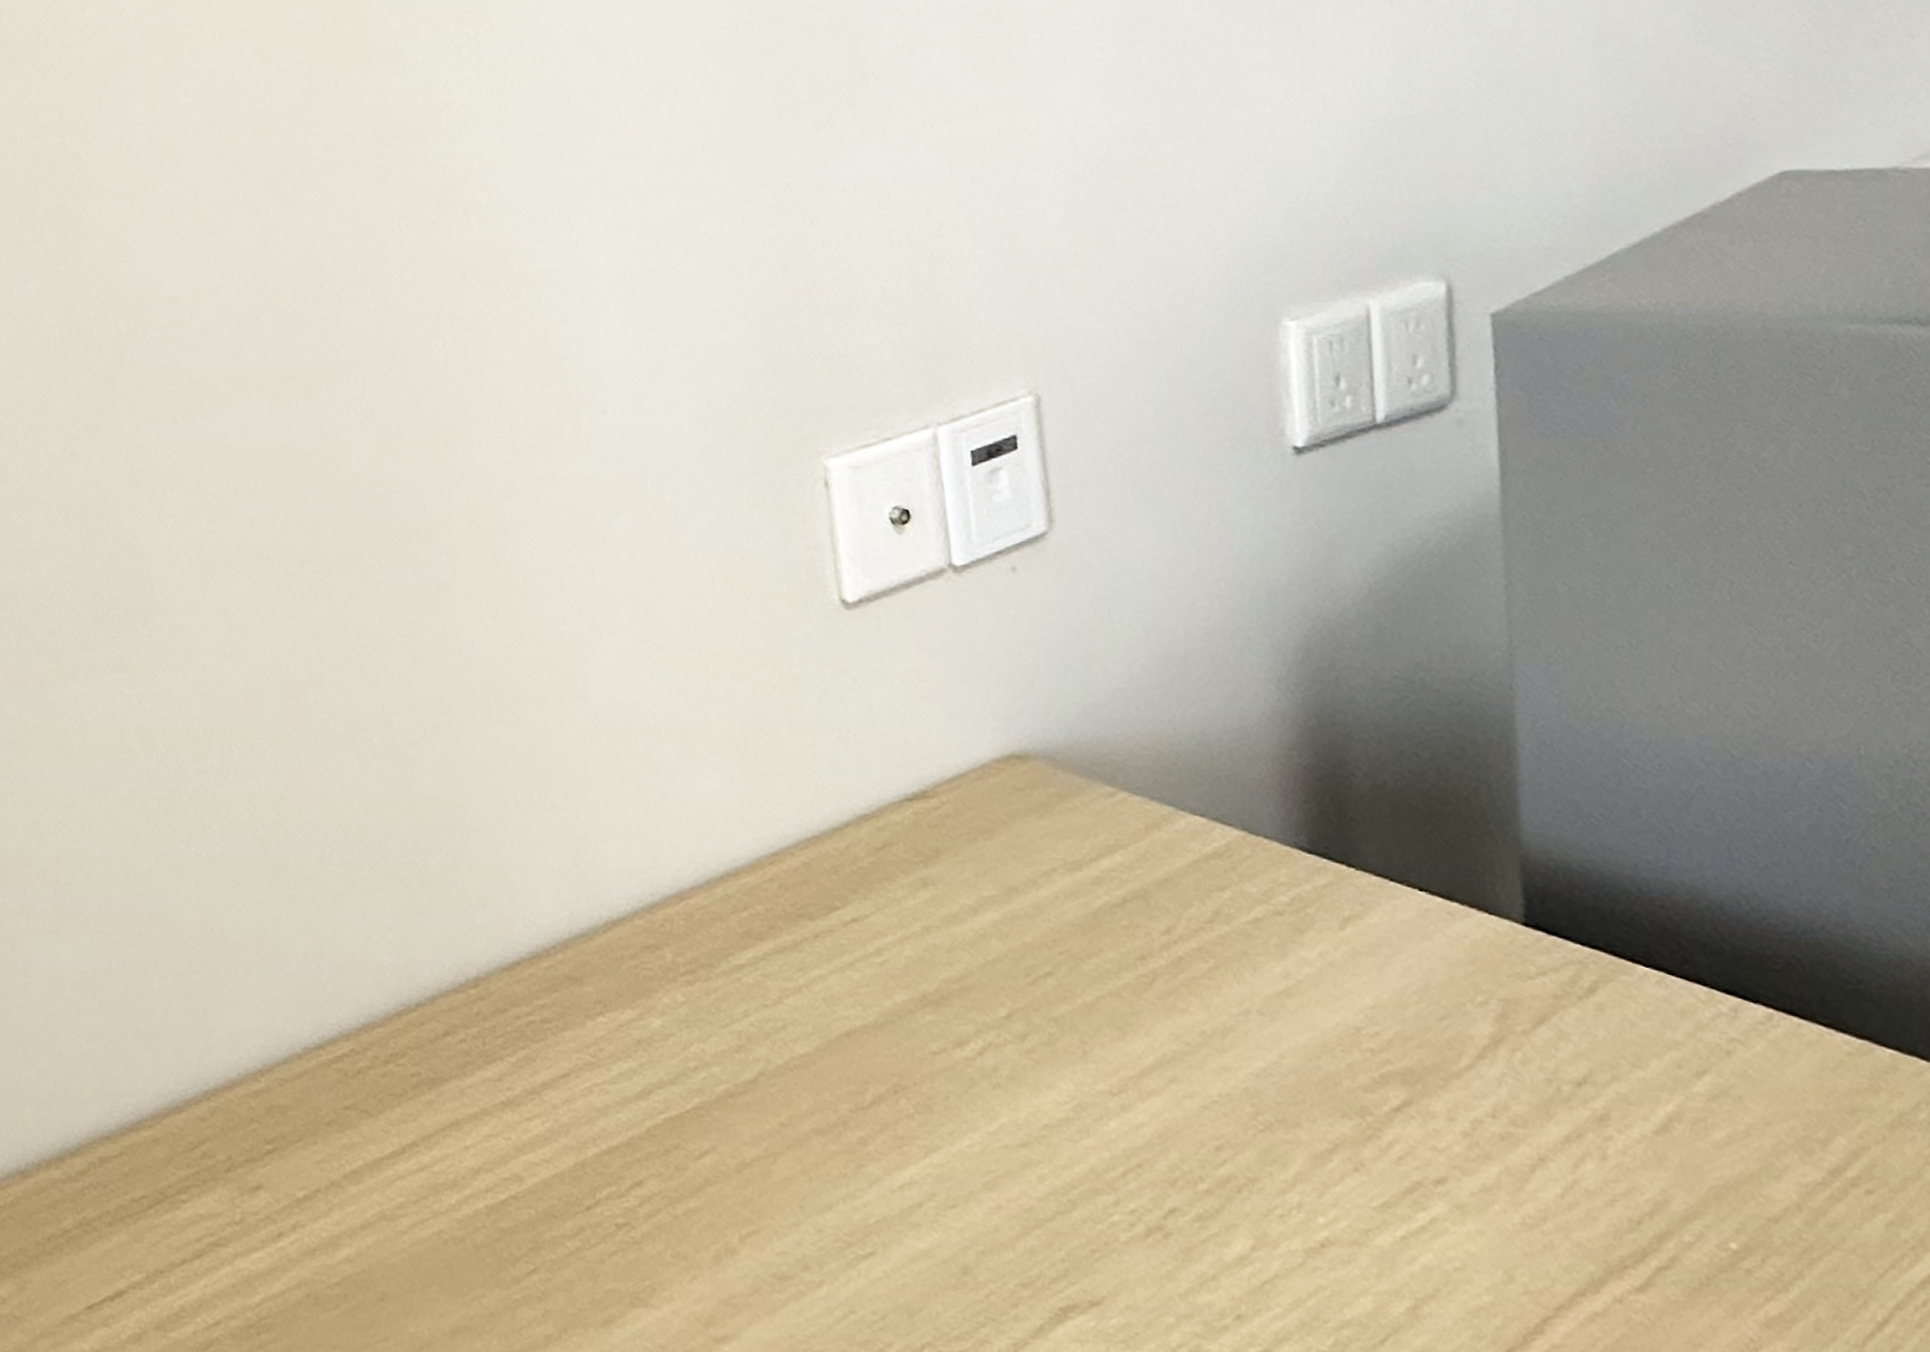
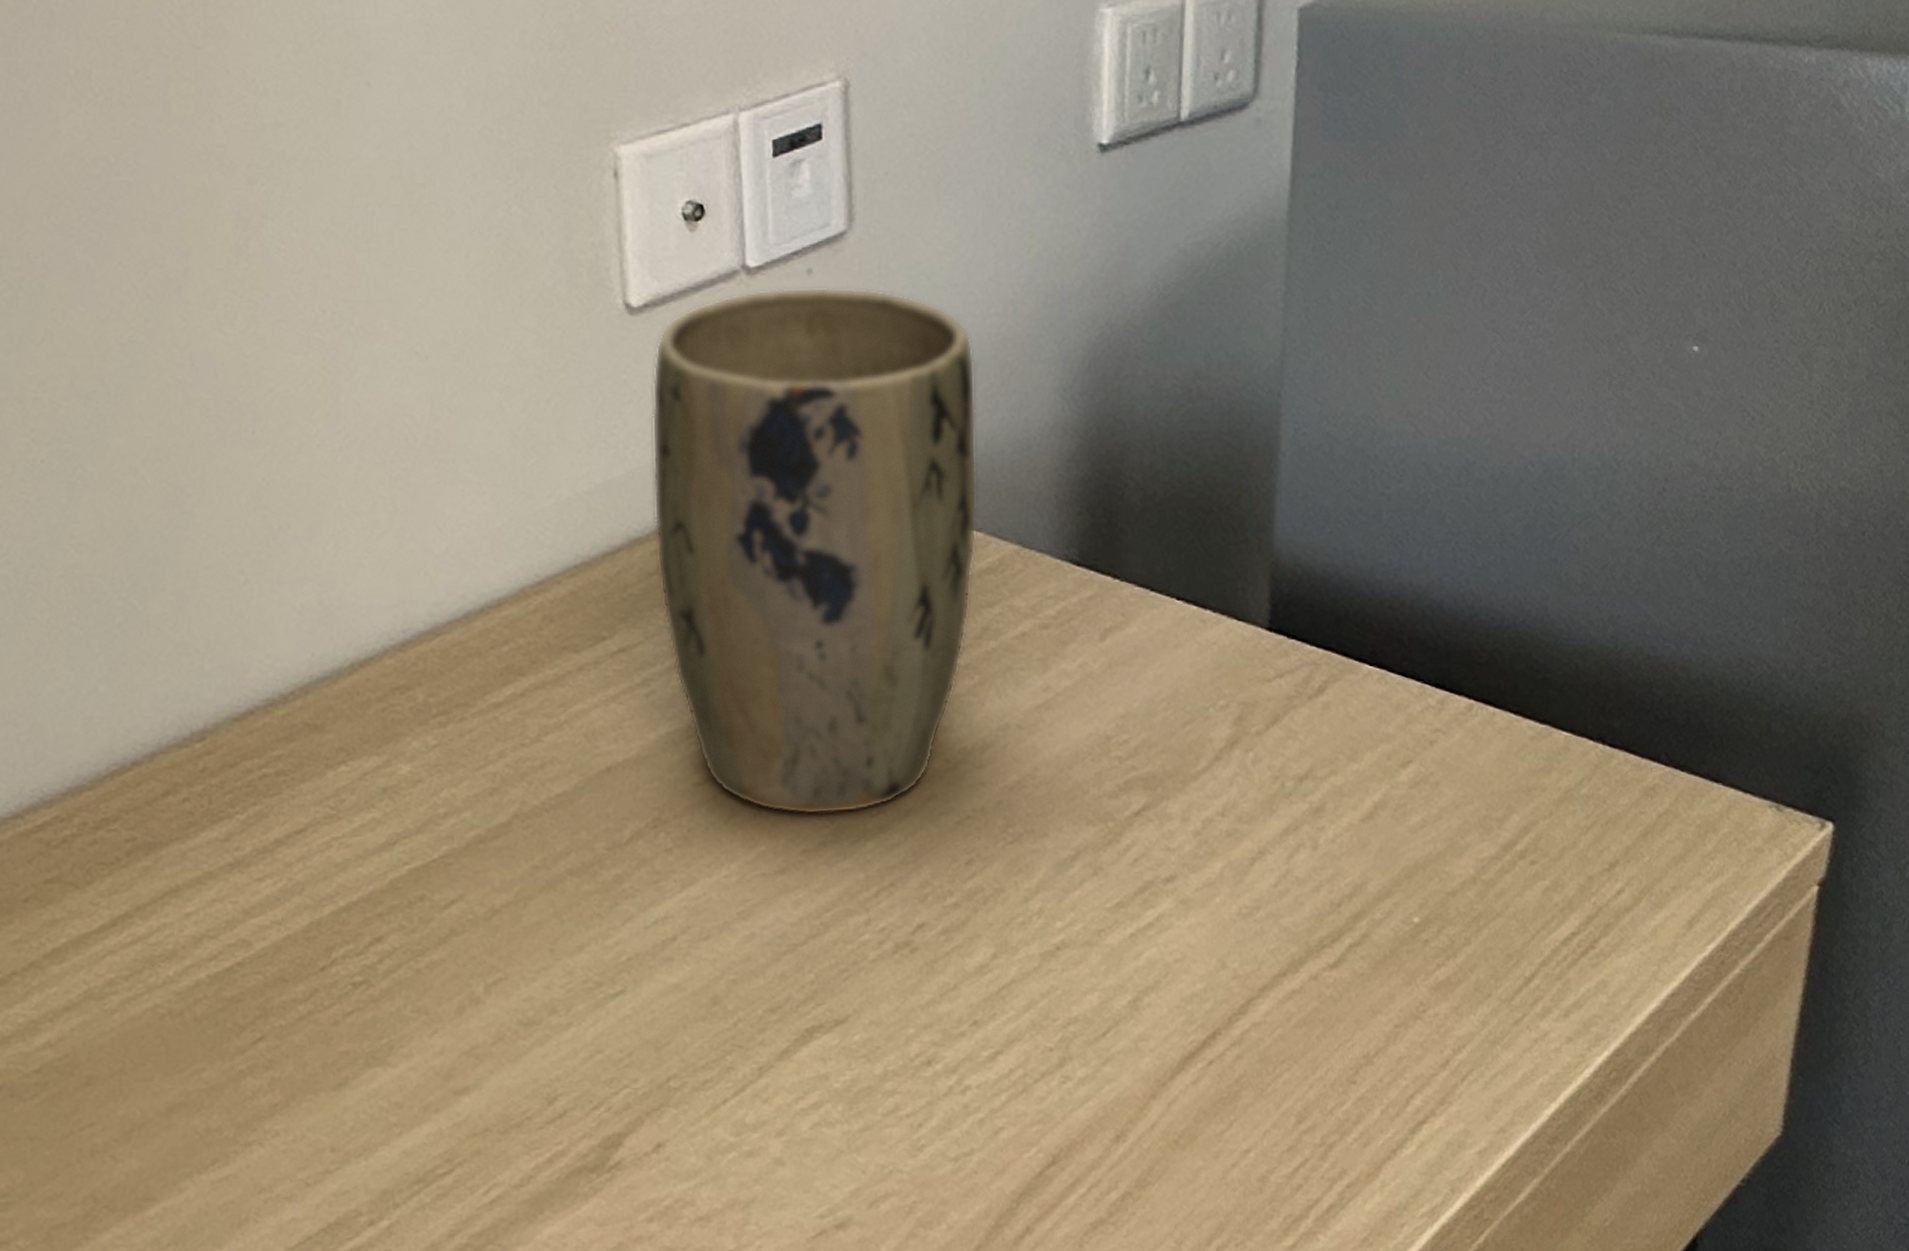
plant pot: none [870,583,1200,1092] -> present [651,287,978,816]

